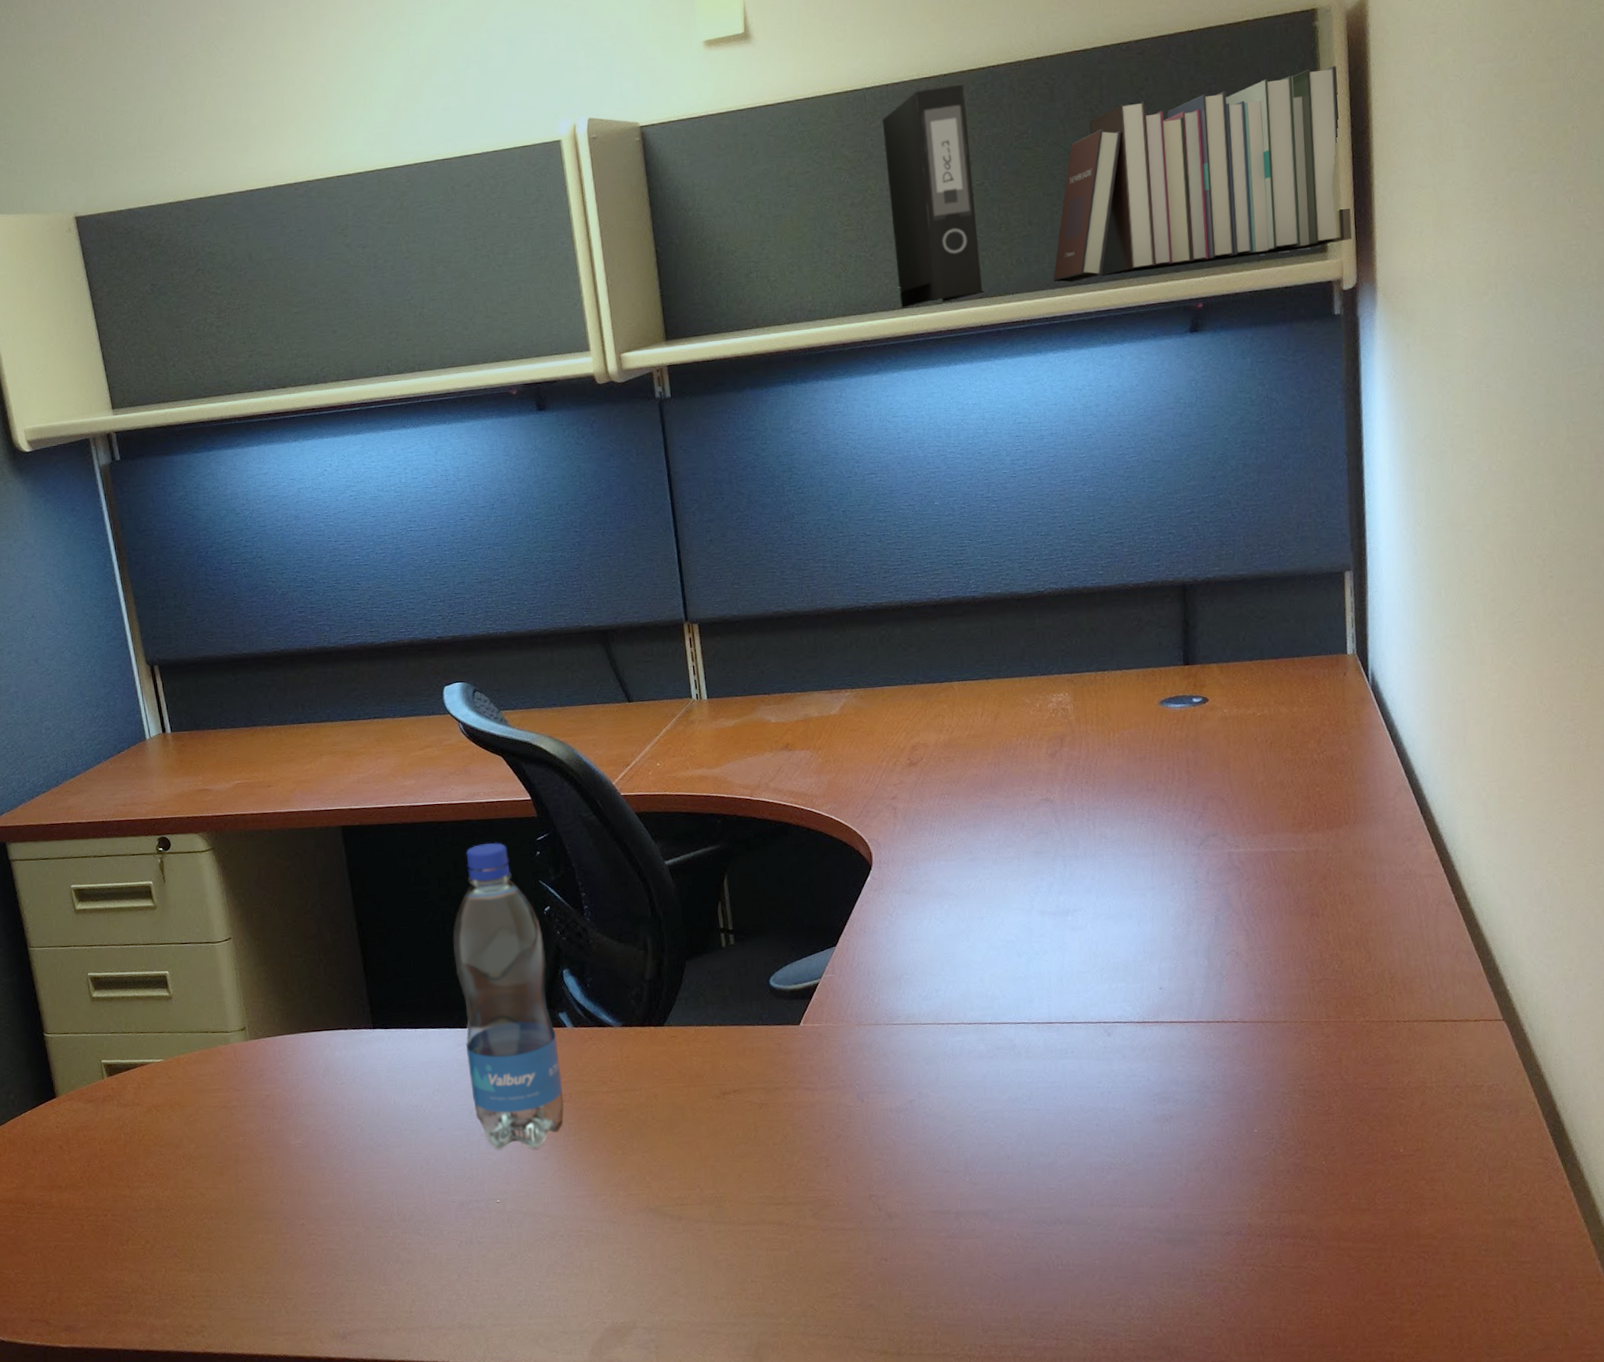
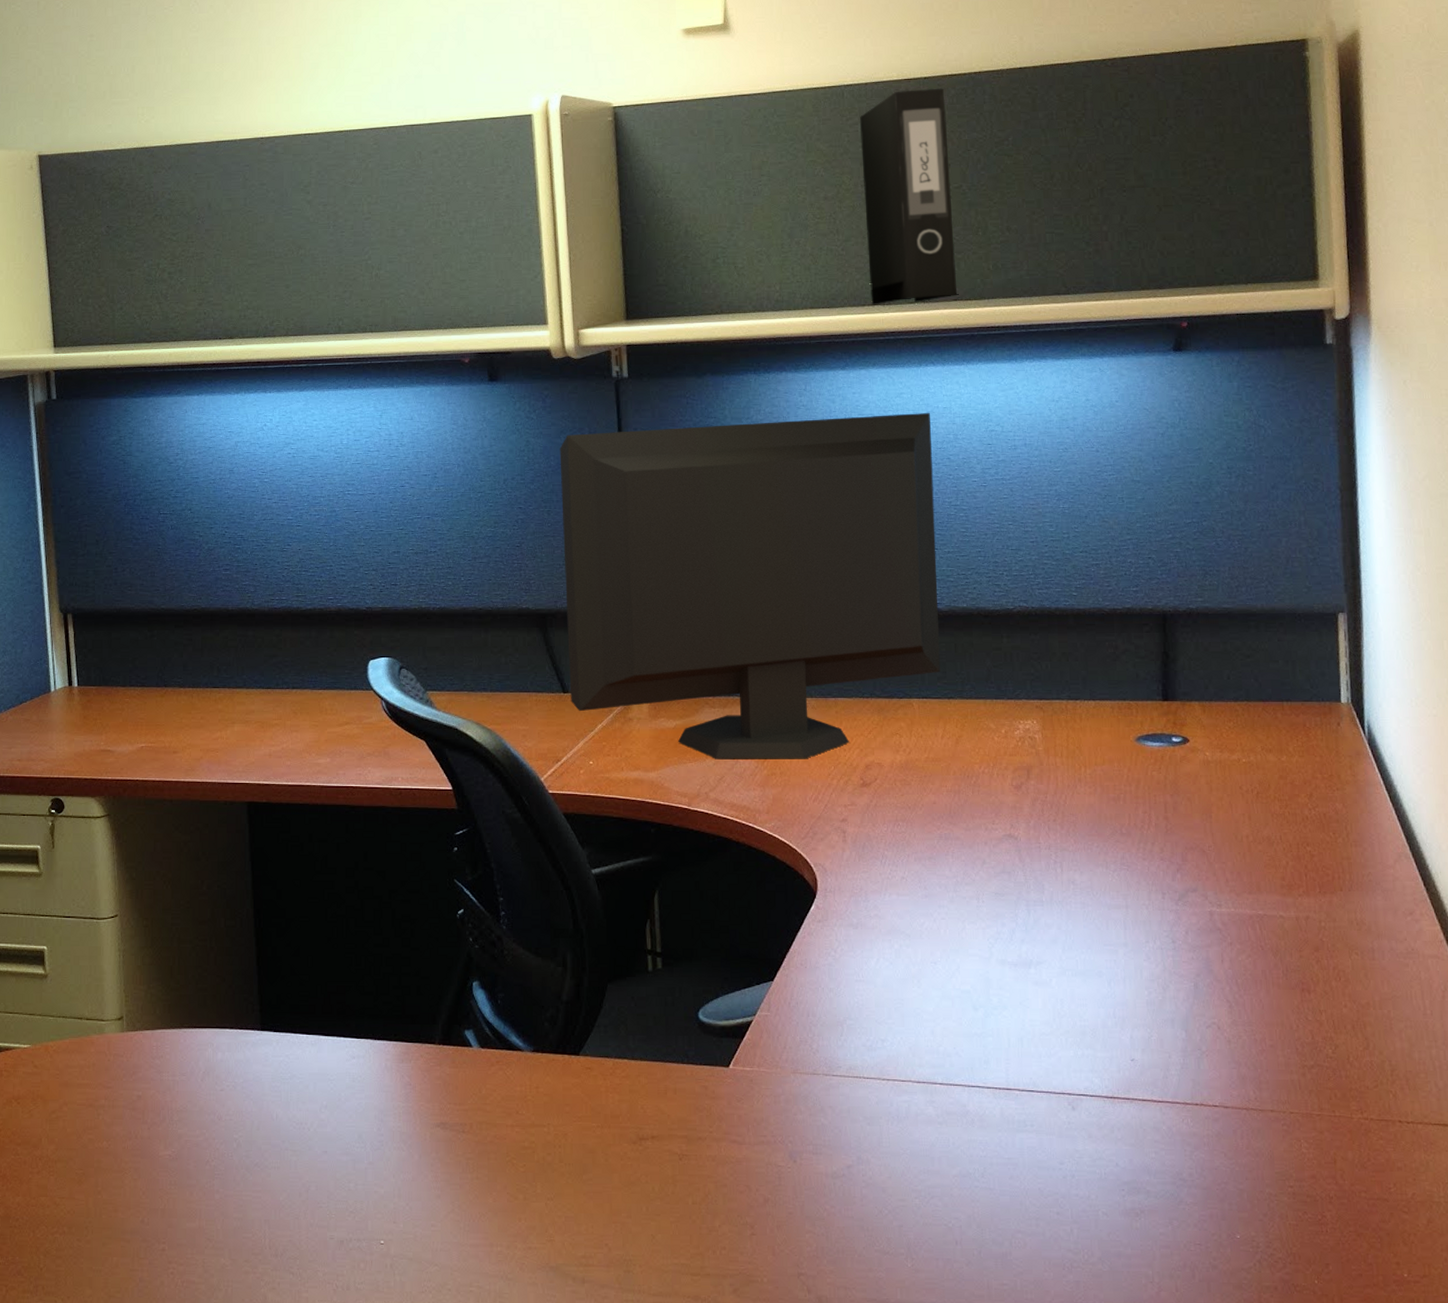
bottle: present [452,842,564,1150] -> none [356,833,464,1185]
monitor: none [609,410,978,751] -> present [559,413,940,759]
books: present [1053,65,1353,282] -> none [1031,95,1345,291]

